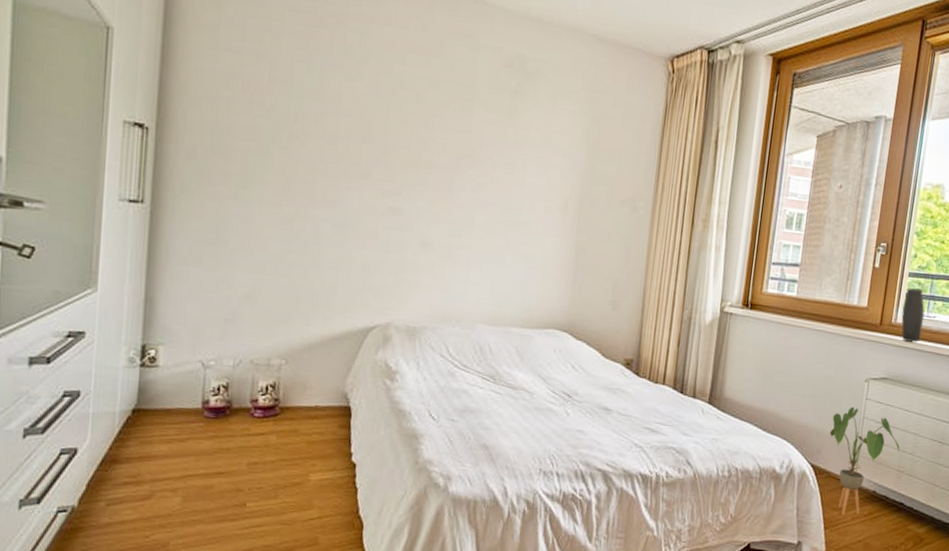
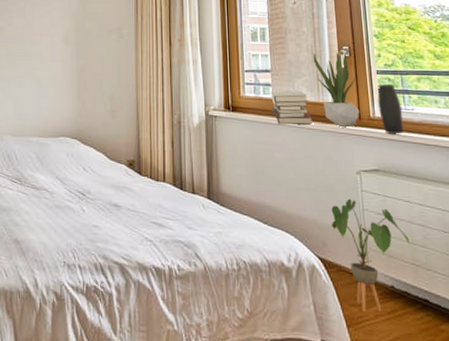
books: none [792,288,834,328] -> present [270,90,313,125]
potted plant: none [847,249,886,333] -> present [313,52,360,128]

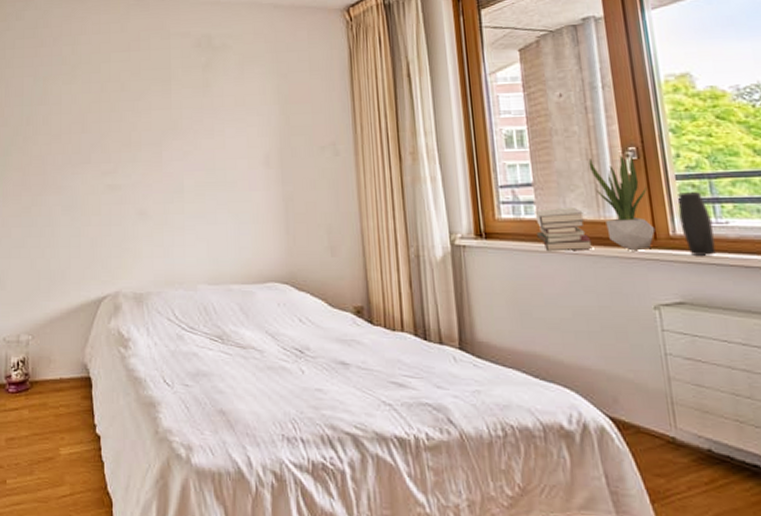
house plant: present [331,198,409,313] -> none [622,341,730,484]

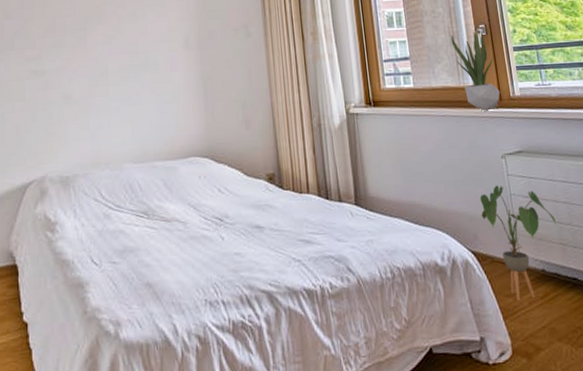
books: present [534,206,593,252] -> none [411,76,456,115]
house plant: none [622,341,730,484] -> present [479,185,556,300]
vase: present [678,192,716,256] -> none [515,60,543,112]

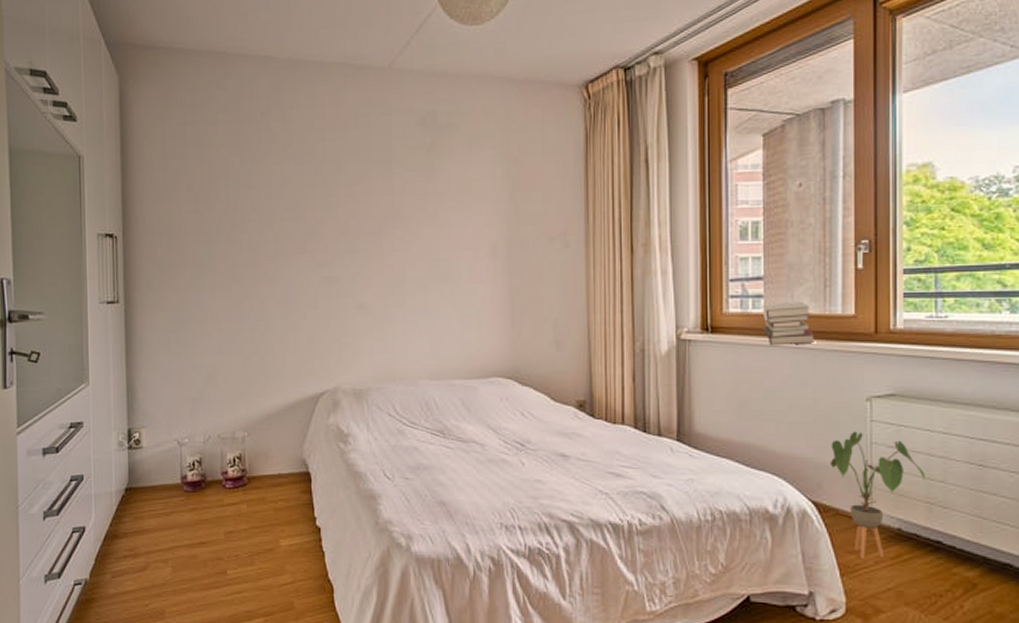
books: none [411,76,456,115] -> present [762,300,814,346]
potted plant: present [450,32,501,111] -> none [821,248,877,345]

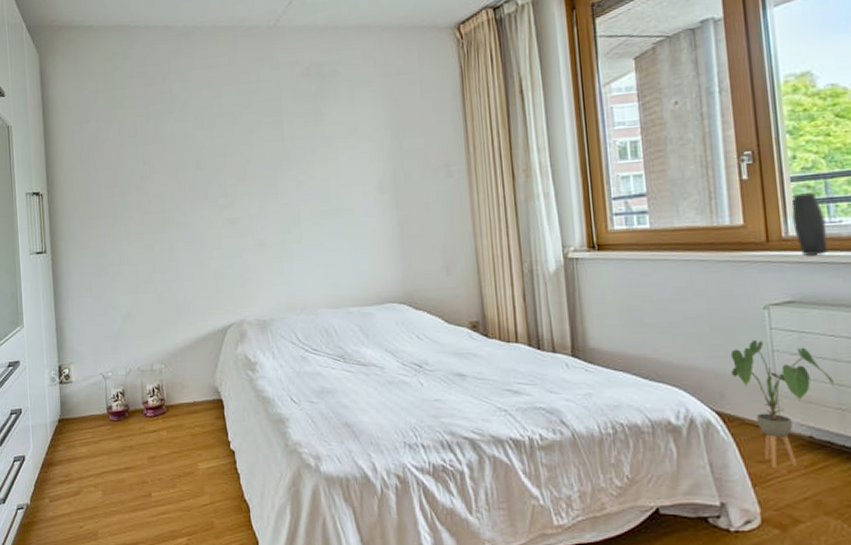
books: present [762,300,814,346] -> none [647,214,704,260]
vase: none [902,286,933,349] -> present [792,193,828,256]

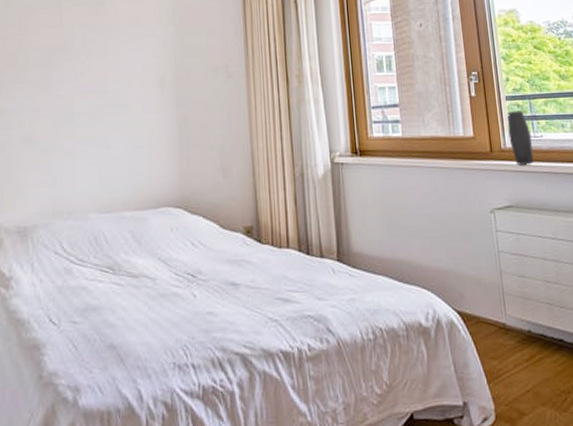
house plant: present [730,339,834,467] -> none [467,241,544,363]

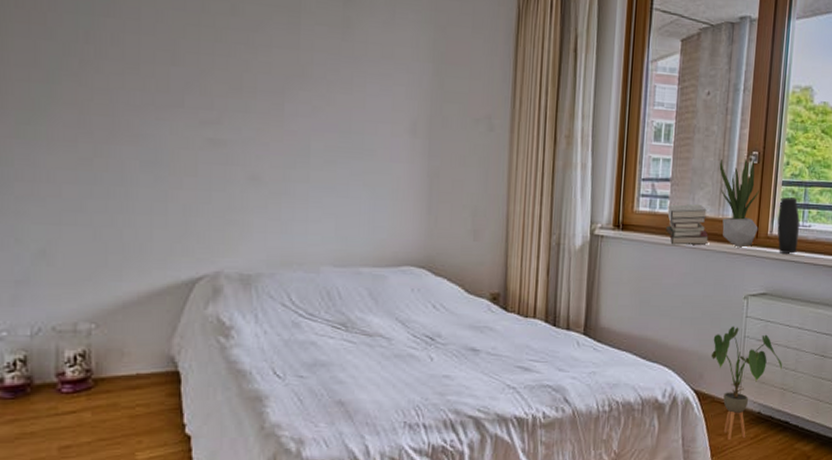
books: none [400,125,445,166] -> present [666,204,709,246]
potted plant: none [442,79,491,163] -> present [719,158,759,248]
house plant: none [467,241,544,363] -> present [711,326,782,440]

